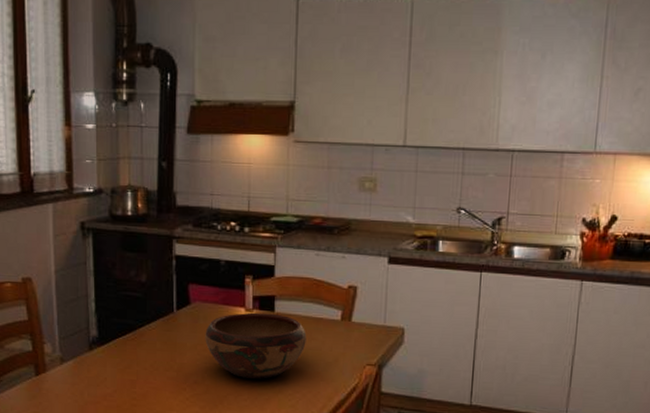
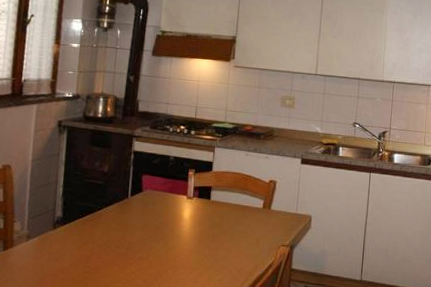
decorative bowl: present [205,312,307,379] -> none [152,200,235,256]

